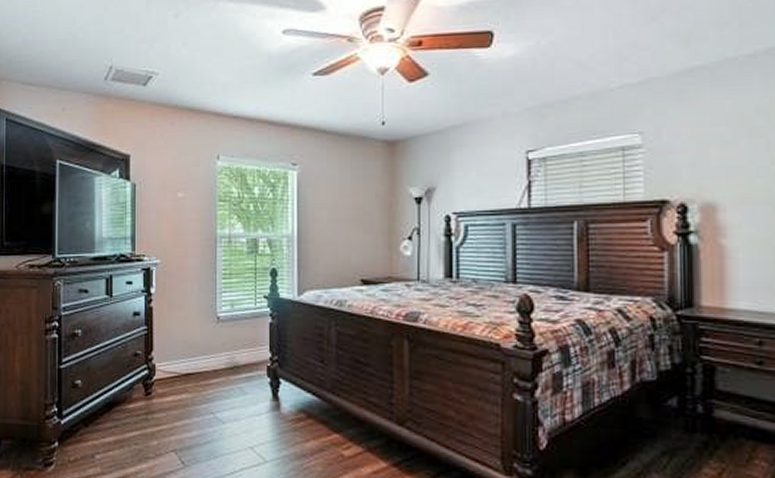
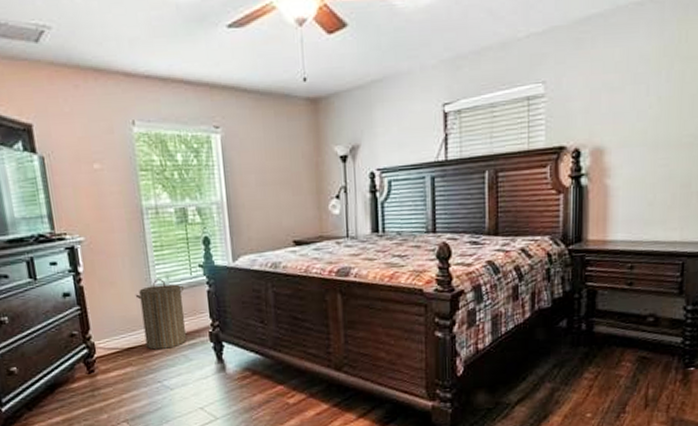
laundry hamper: none [200,307,246,379] -> present [135,279,186,350]

